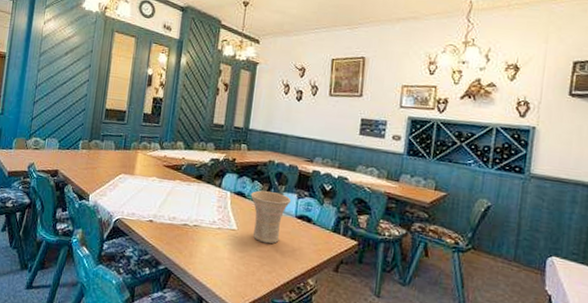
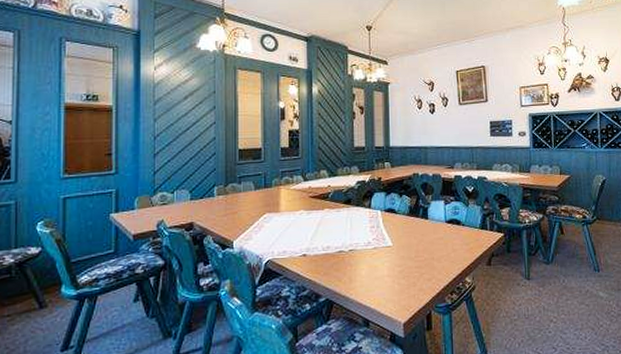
vase: present [250,190,291,244] -> none [401,203,439,253]

